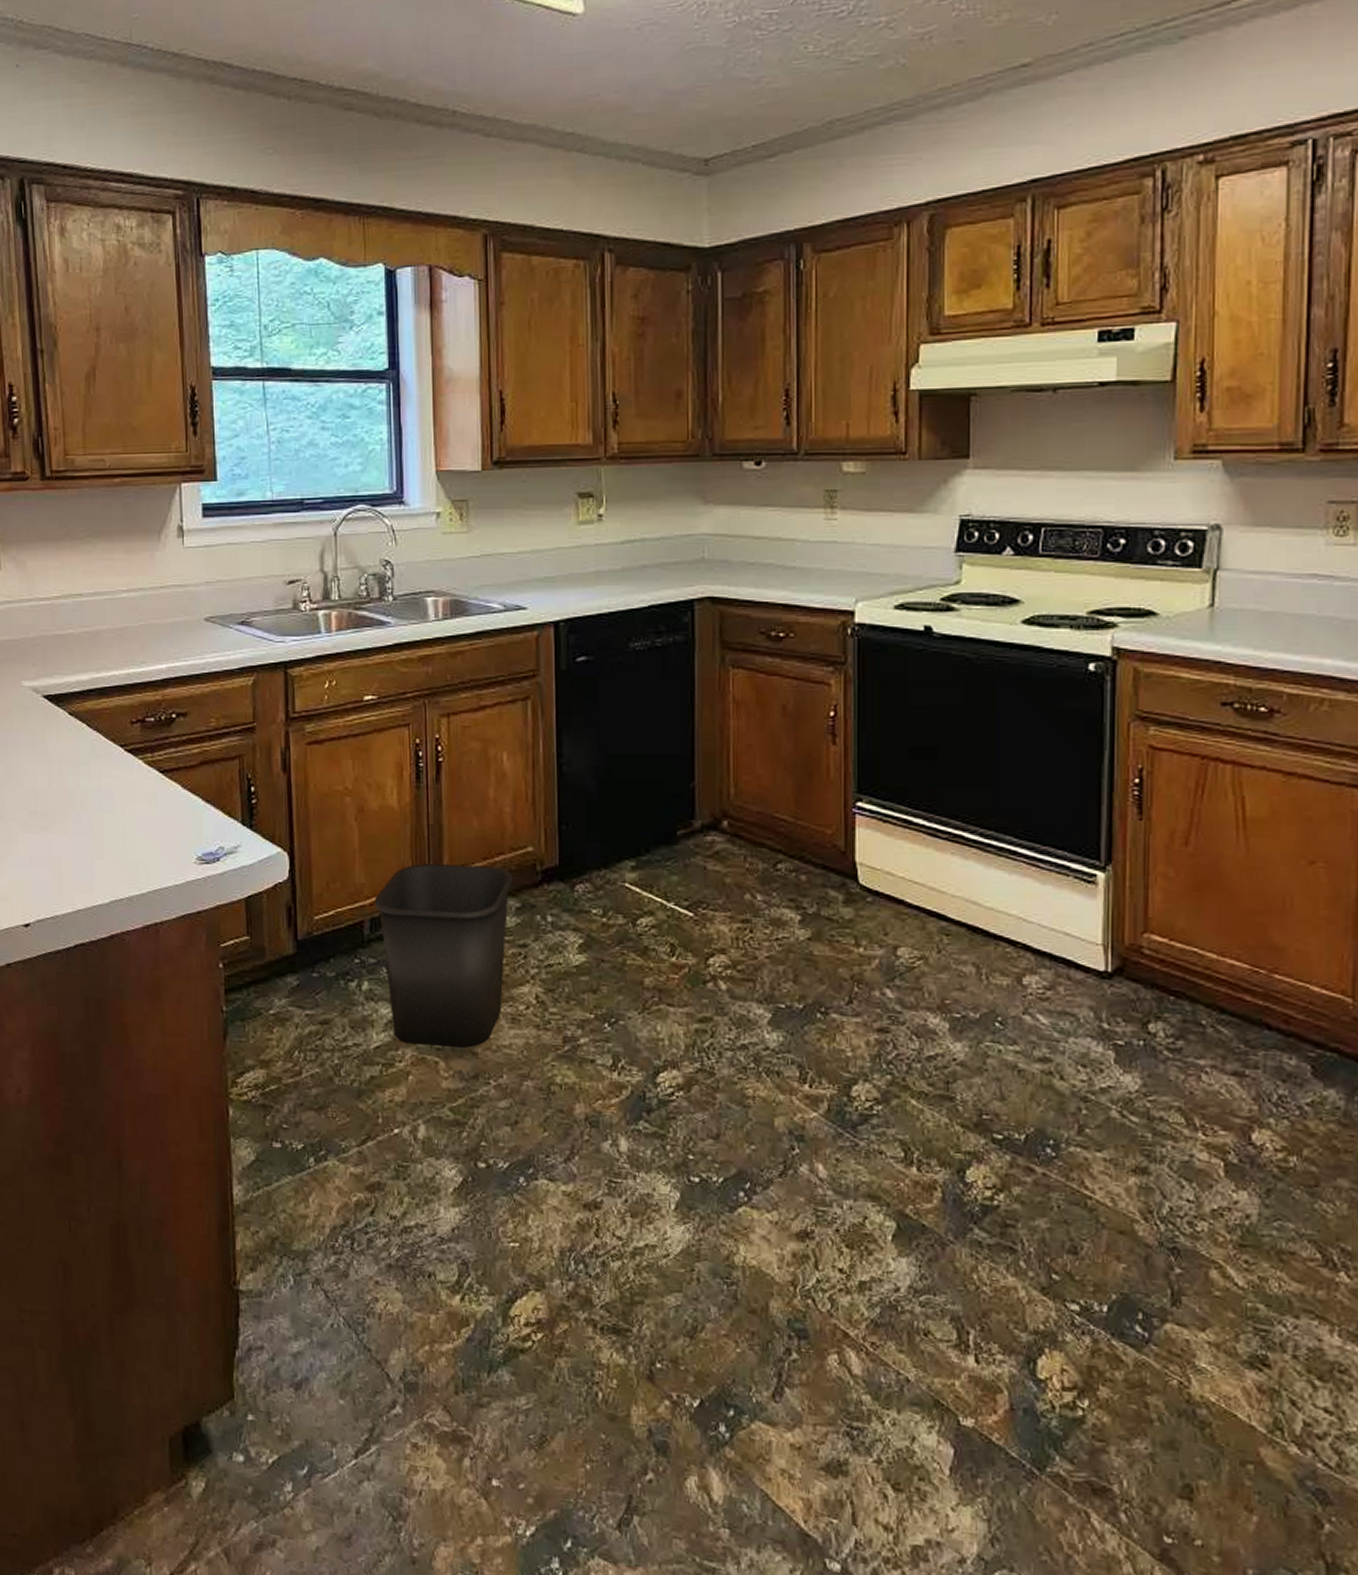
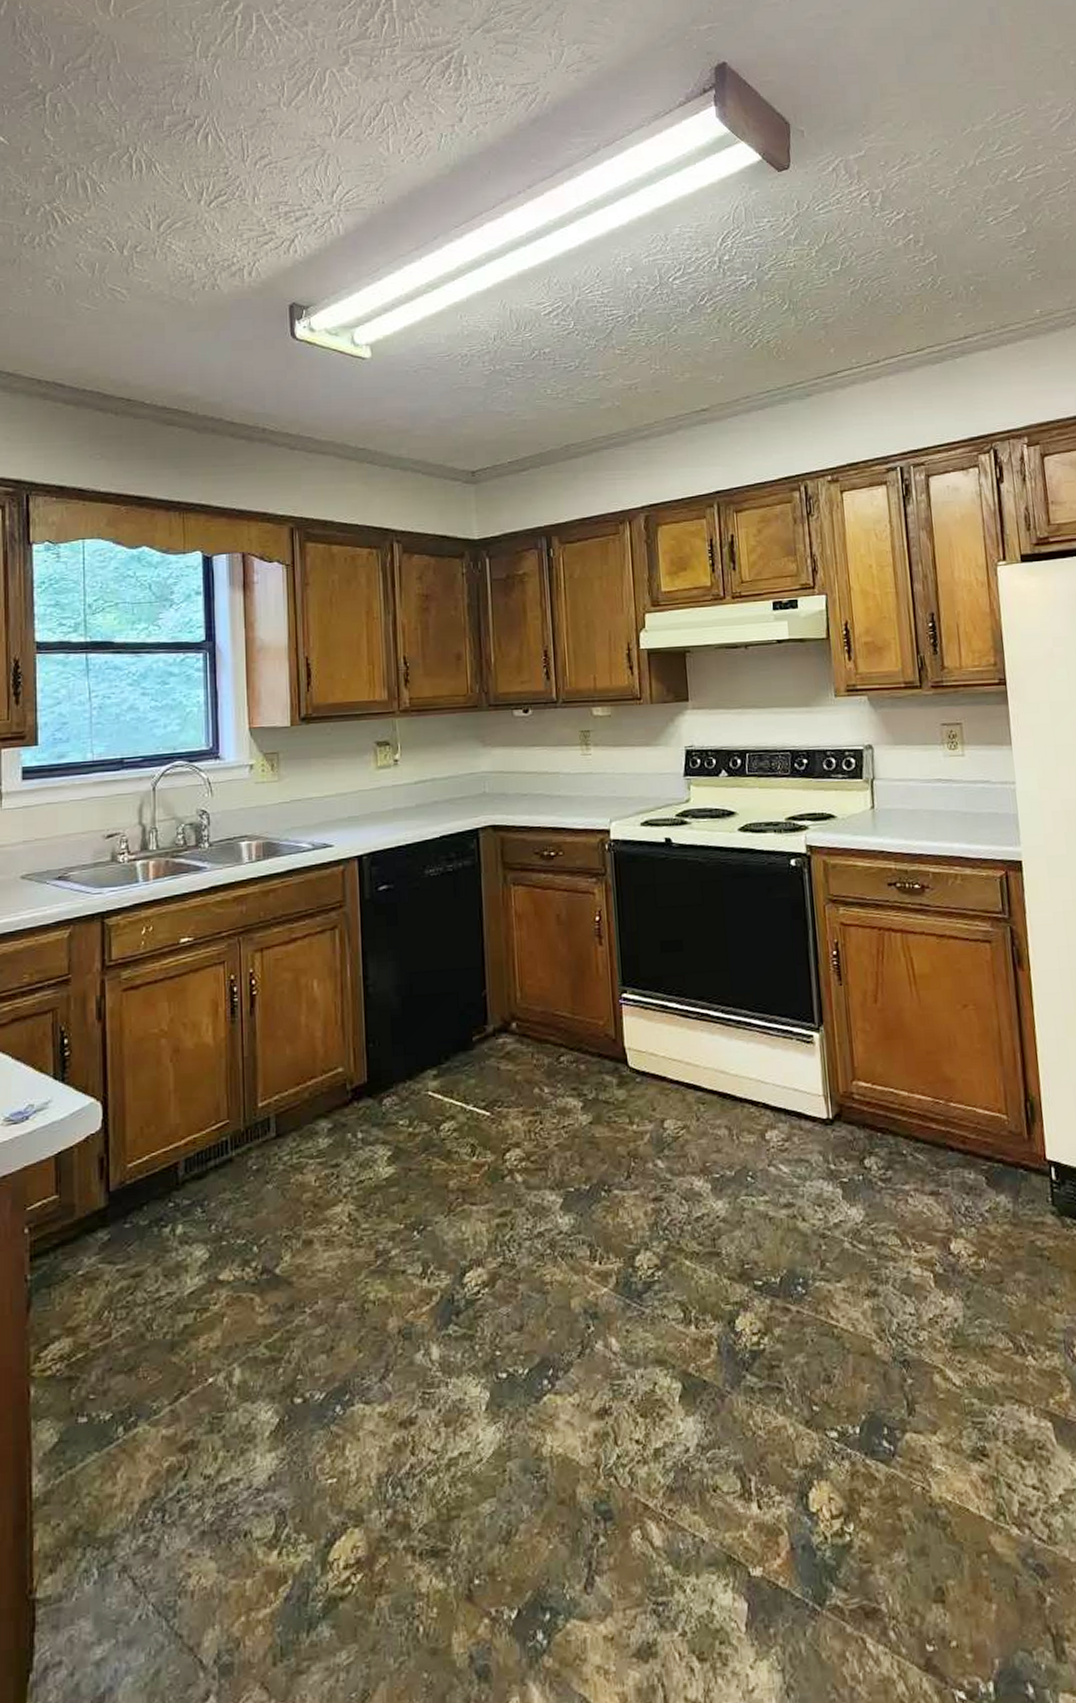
waste bin: present [374,864,513,1048] -> none [189,1091,325,1284]

